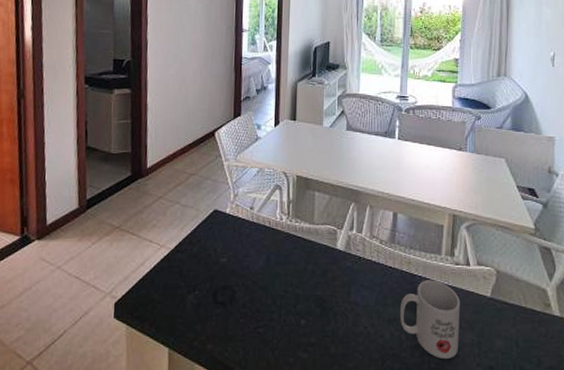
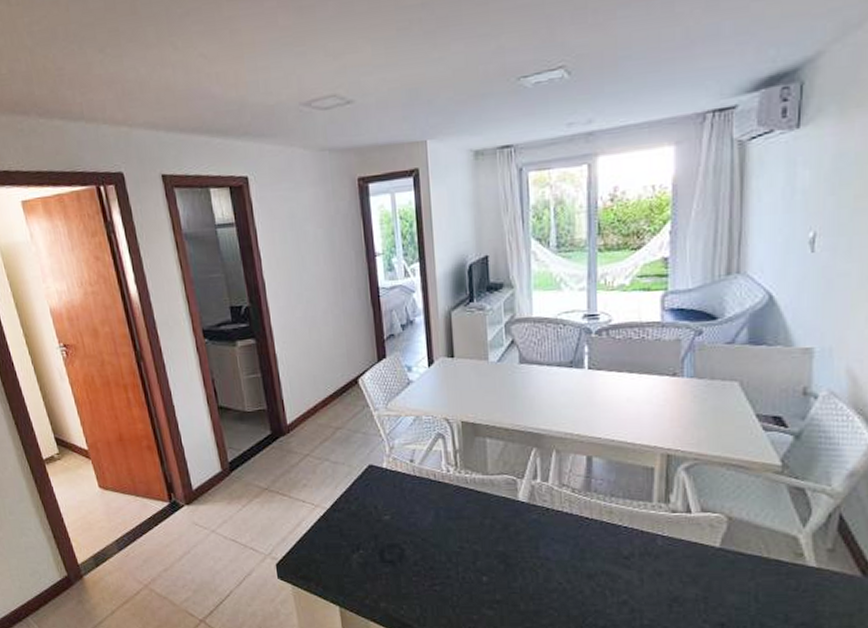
mug: present [399,280,460,359] -> none [601,530,679,615]

